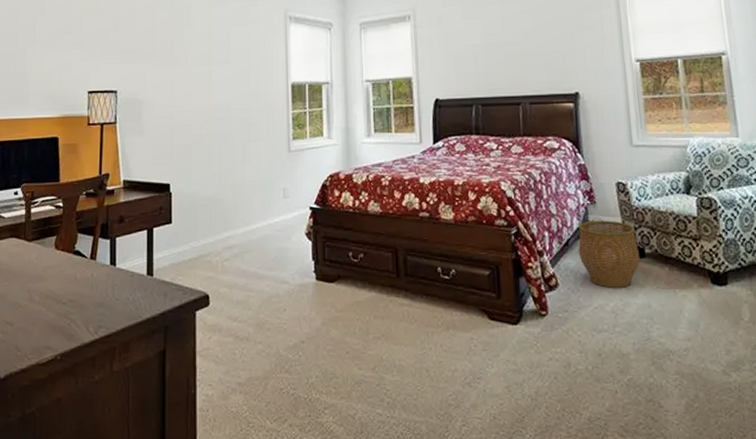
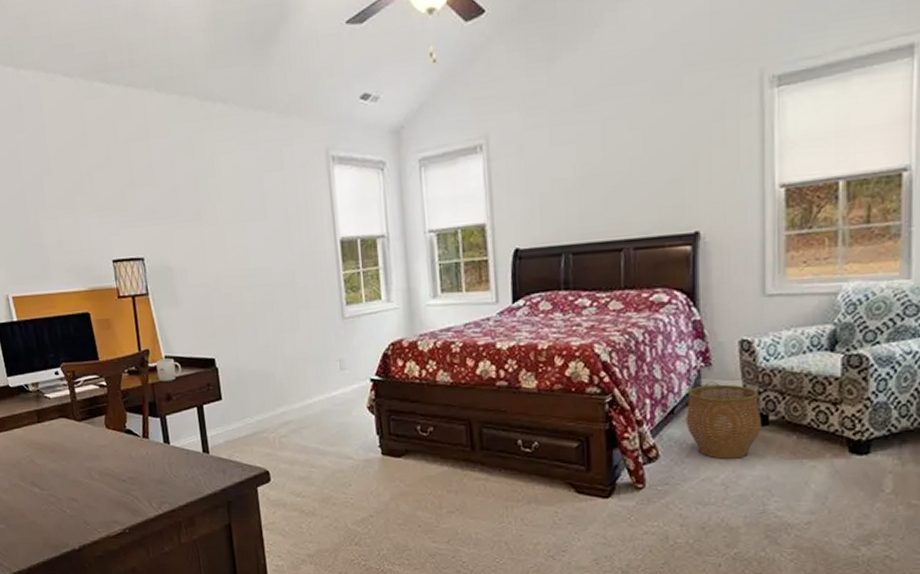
mug: none [114,182,137,204] -> present [156,358,182,382]

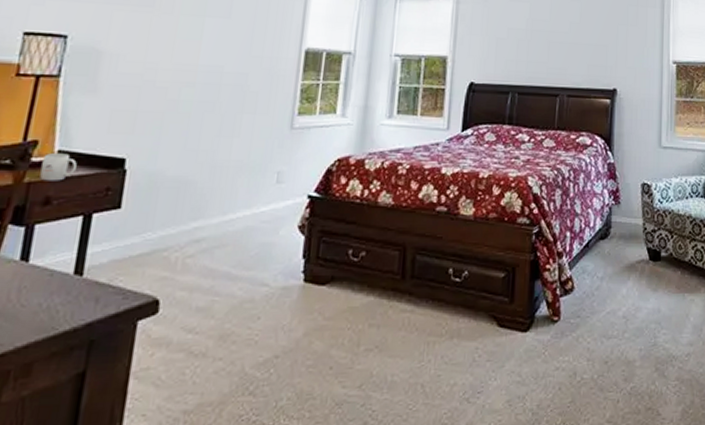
basket: present [685,381,762,459] -> none [597,219,656,292]

